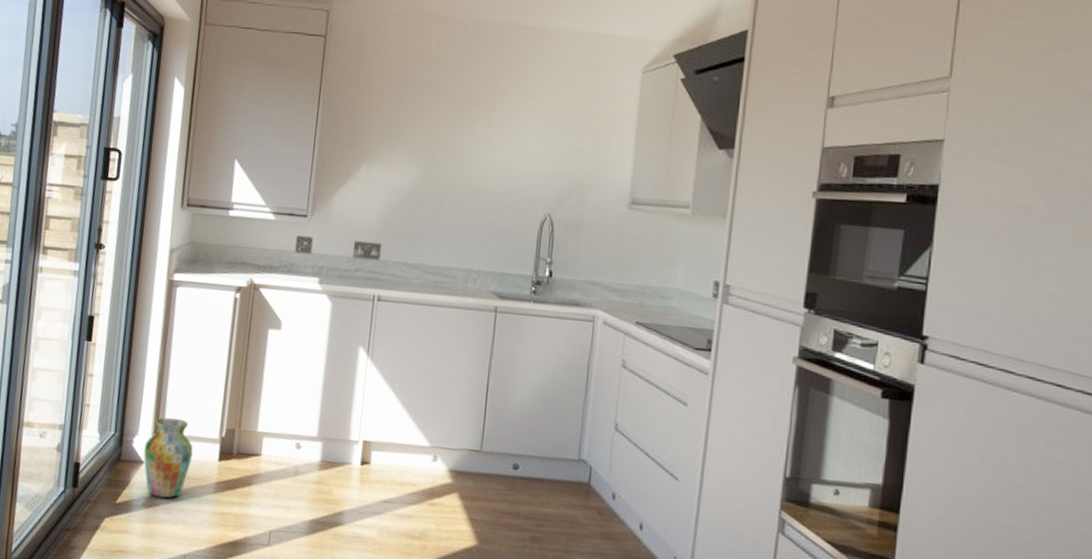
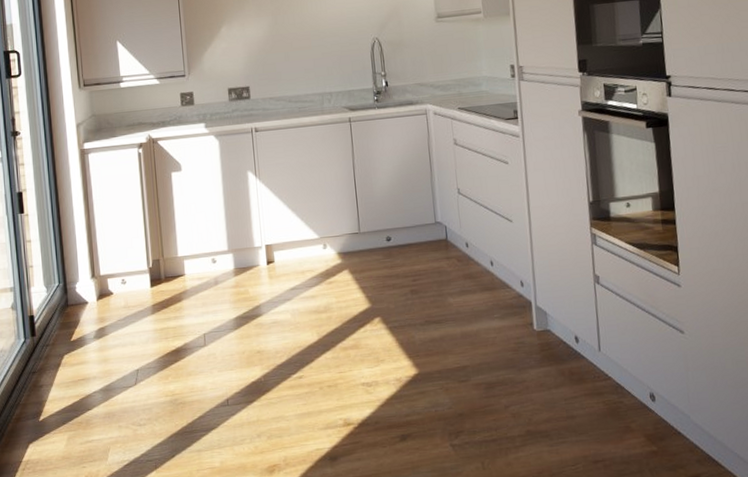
vase: present [143,417,193,499] -> none [86,261,128,329]

